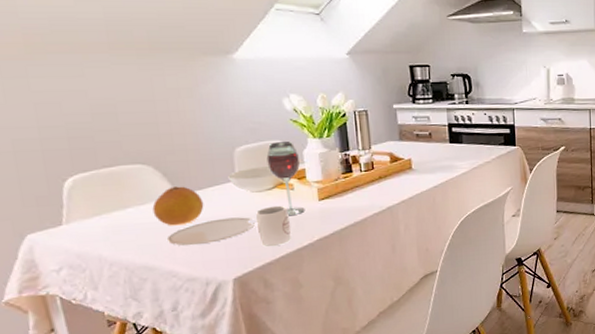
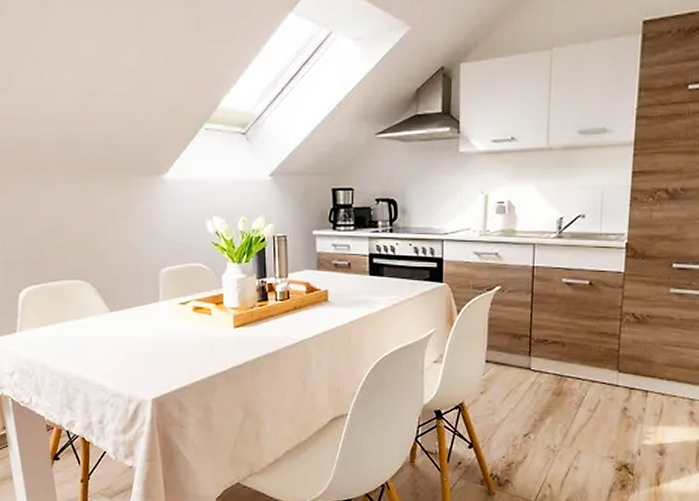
fruit: present [152,186,204,226] -> none [88,304,131,342]
plate: present [166,217,256,246] -> none [97,338,175,363]
bowl: present [228,167,285,193] -> none [153,289,204,315]
mug: present [256,205,292,247] -> none [176,329,207,371]
wineglass: present [266,140,304,216] -> none [188,264,219,342]

